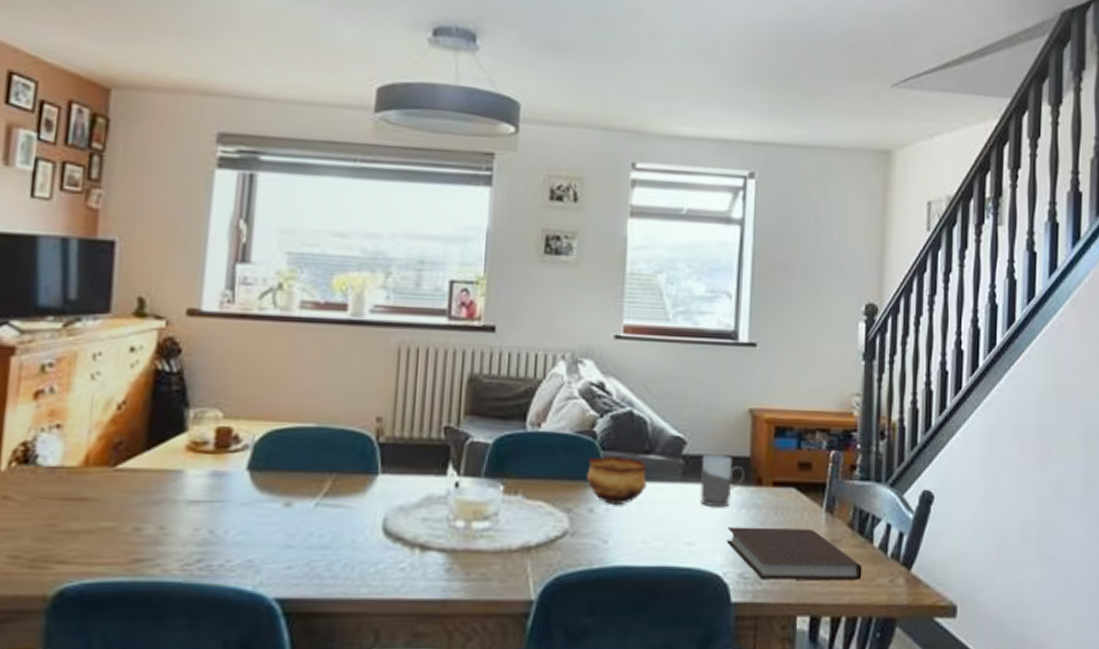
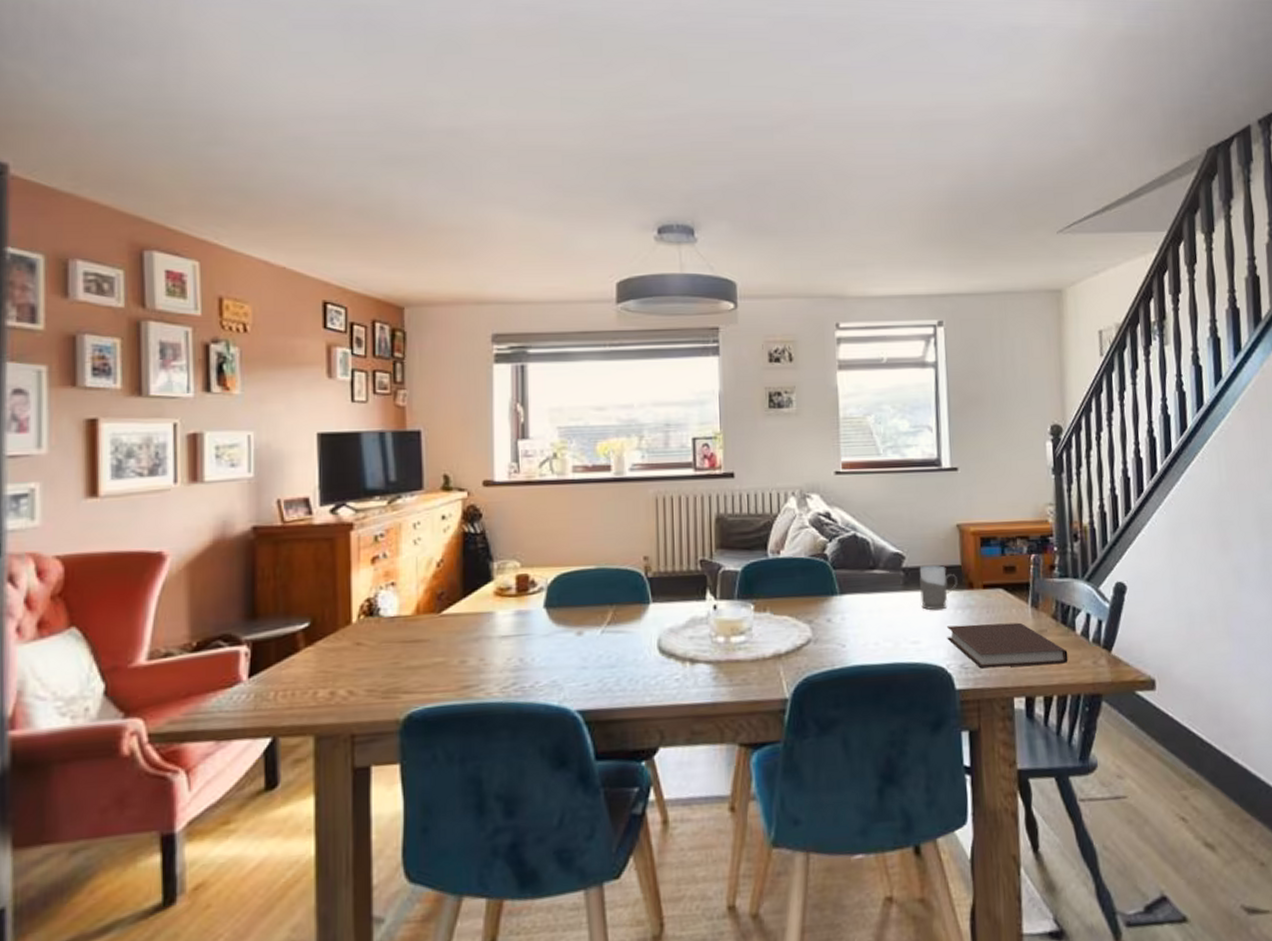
bowl: present [587,457,647,504] -> none [823,573,875,614]

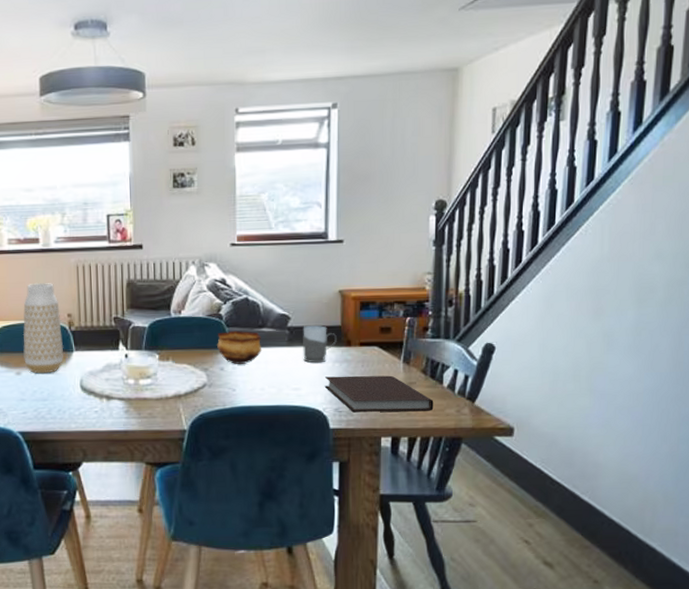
vase: none [587,518,638,633] -> present [22,282,64,374]
bowl: none [823,573,875,614] -> present [217,331,262,364]

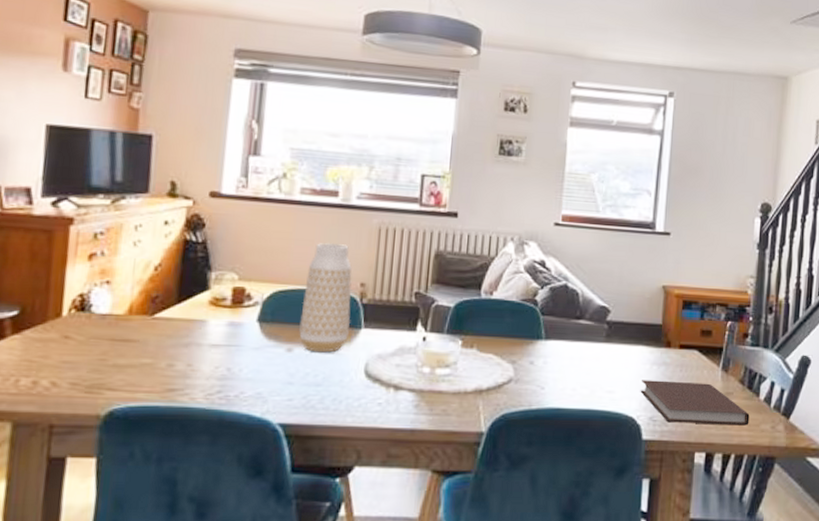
bowl: present [217,331,262,364] -> none [529,320,578,359]
mug: present [303,326,337,363] -> none [620,322,657,364]

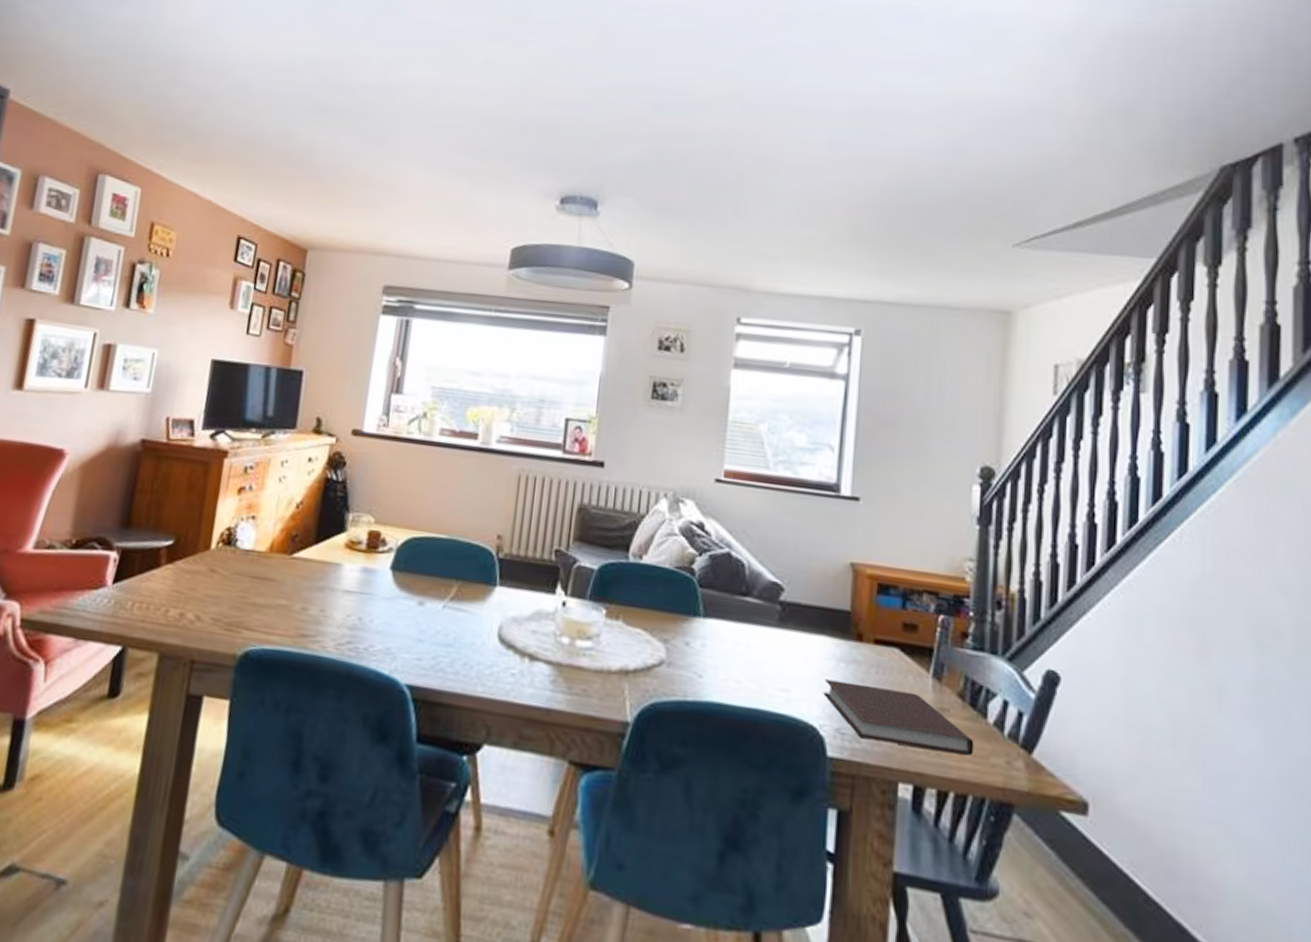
vase: present [299,242,353,353] -> none [431,488,489,610]

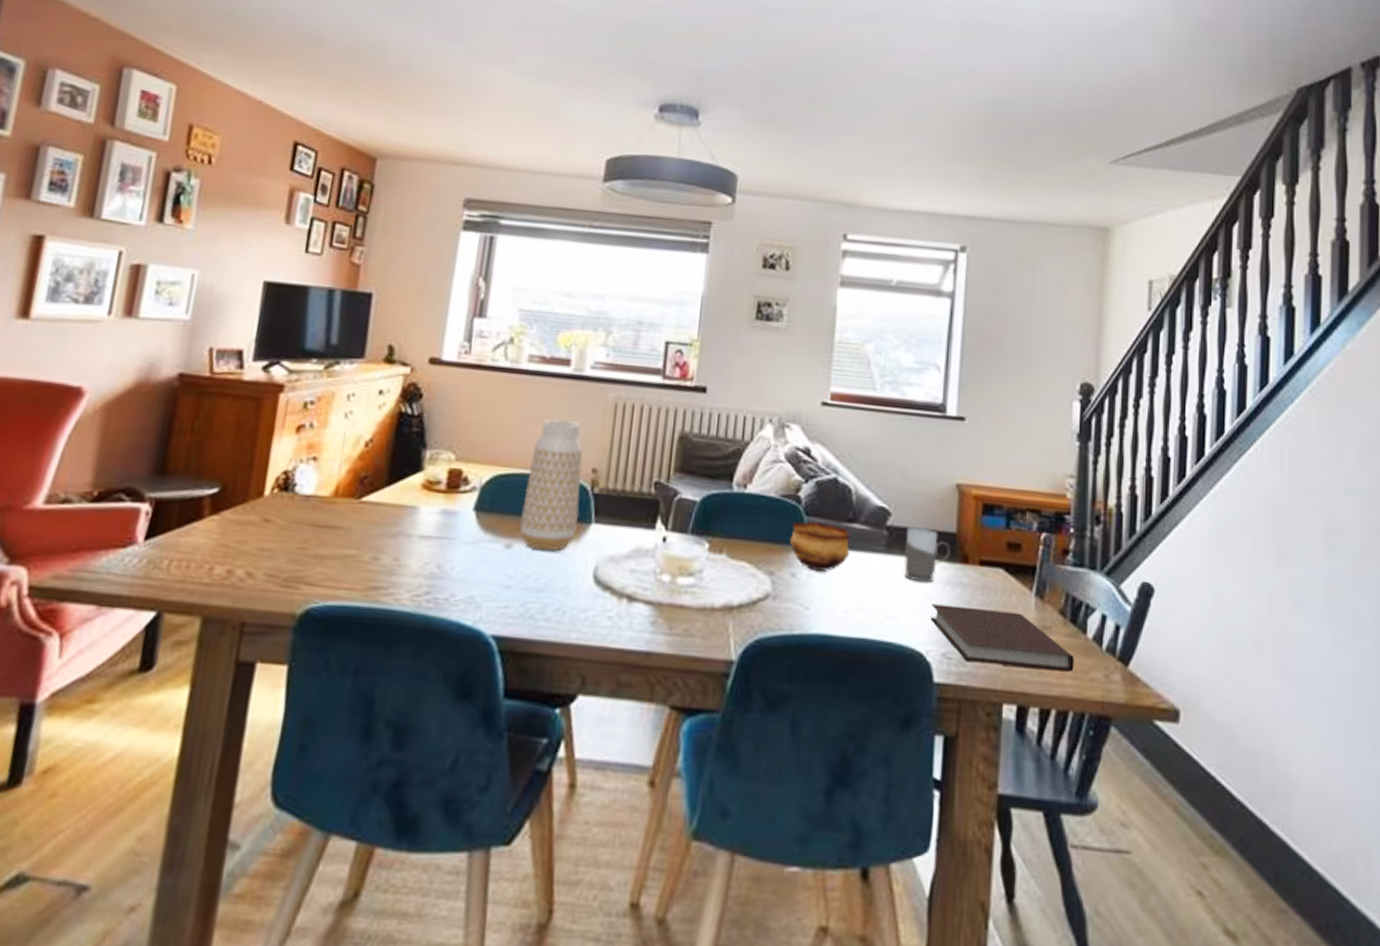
vase: none [431,488,489,610] -> present [520,419,583,552]
bowl: none [684,592,743,642] -> present [790,521,850,572]
mug: none [797,603,844,659] -> present [904,528,950,583]

